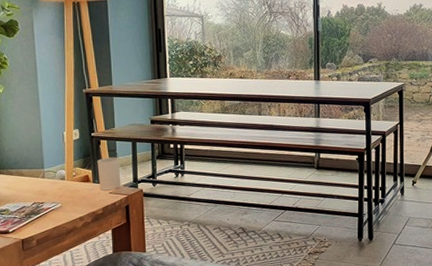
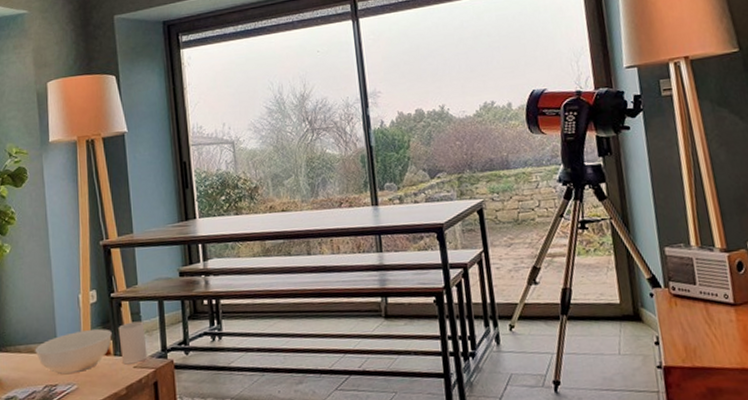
bowl: none [24,161,92,195] -> present [35,329,112,375]

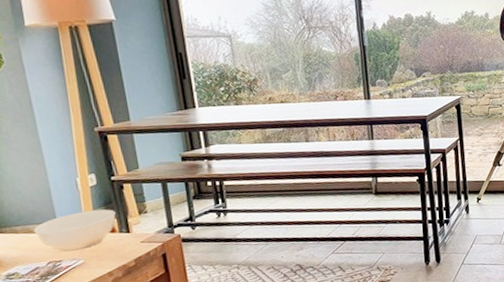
cup: present [118,321,148,365] -> none [122,201,154,240]

